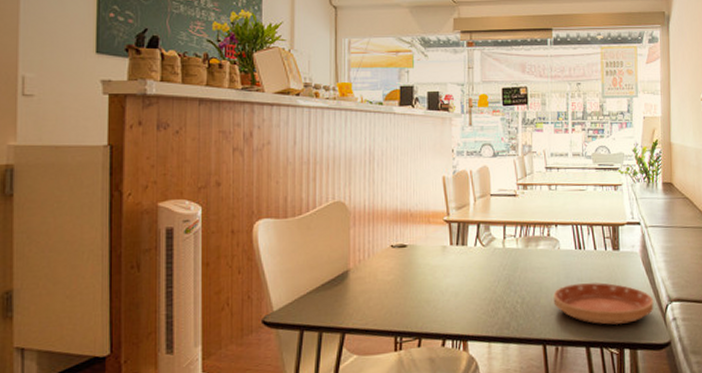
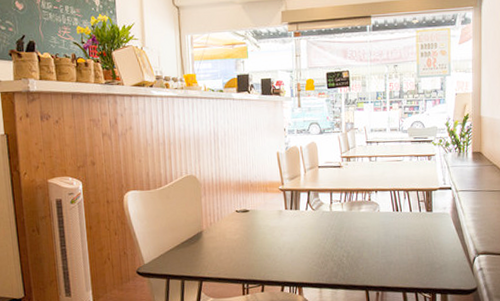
saucer: present [553,282,654,325] -> none [374,239,463,274]

